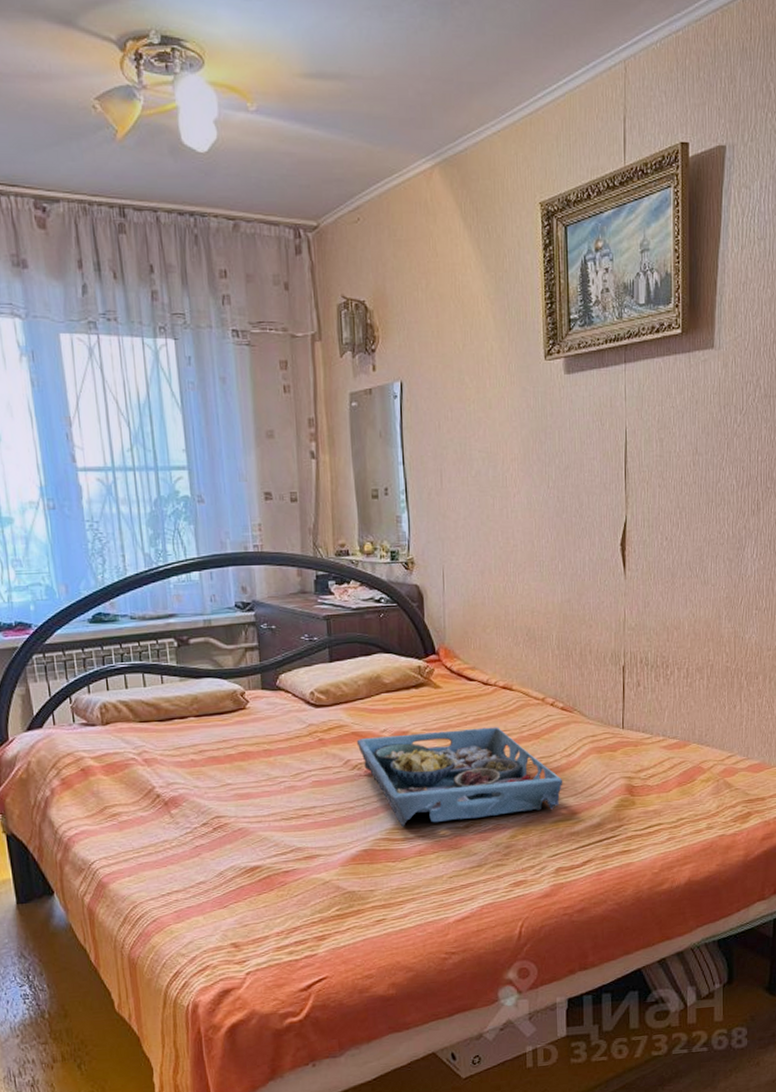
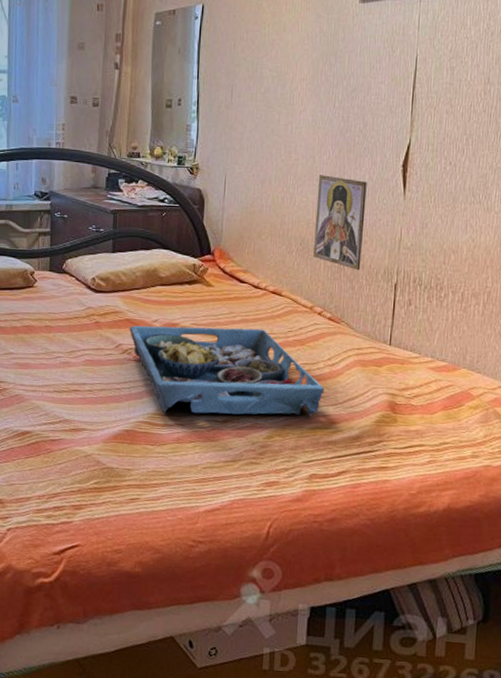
religious icon: none [539,560,588,657] -> present [313,175,367,271]

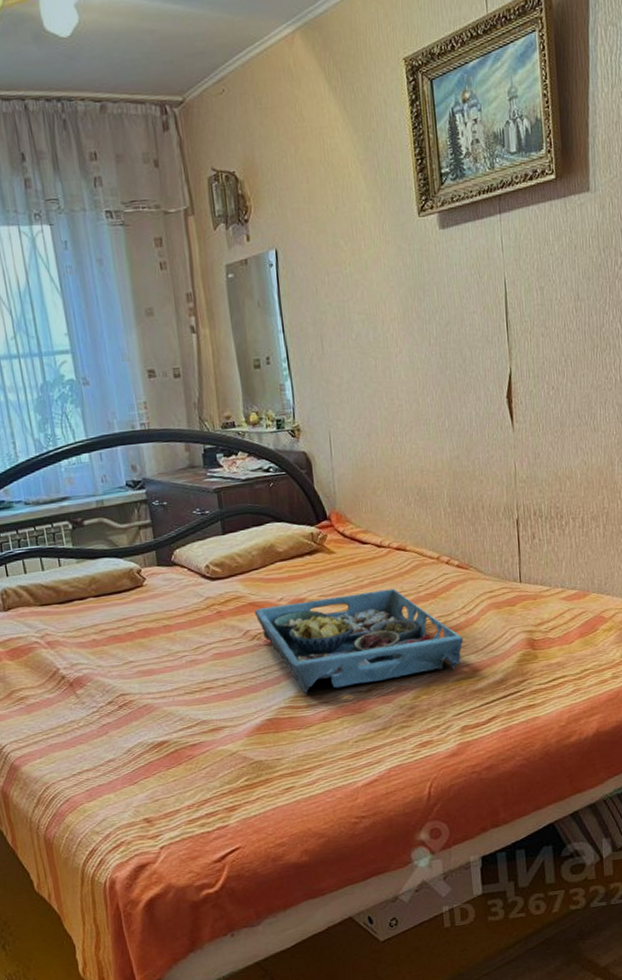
religious icon: present [313,175,367,271] -> none [425,417,481,512]

